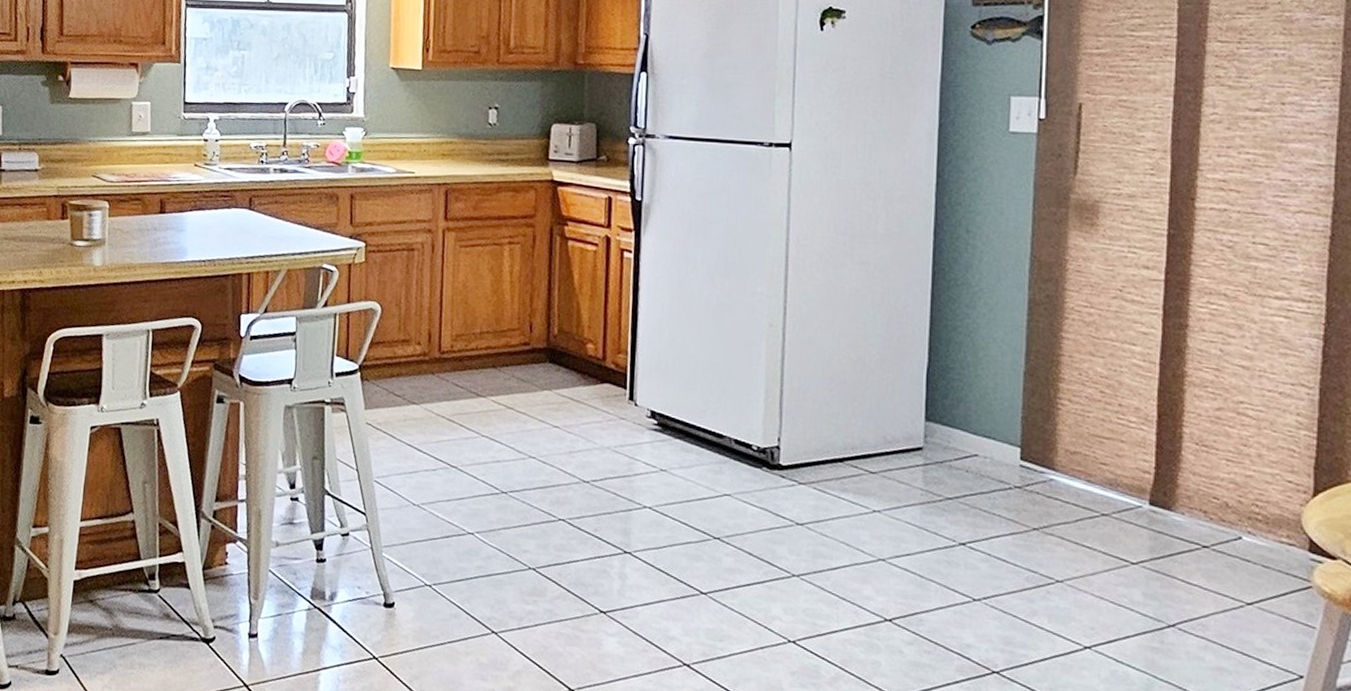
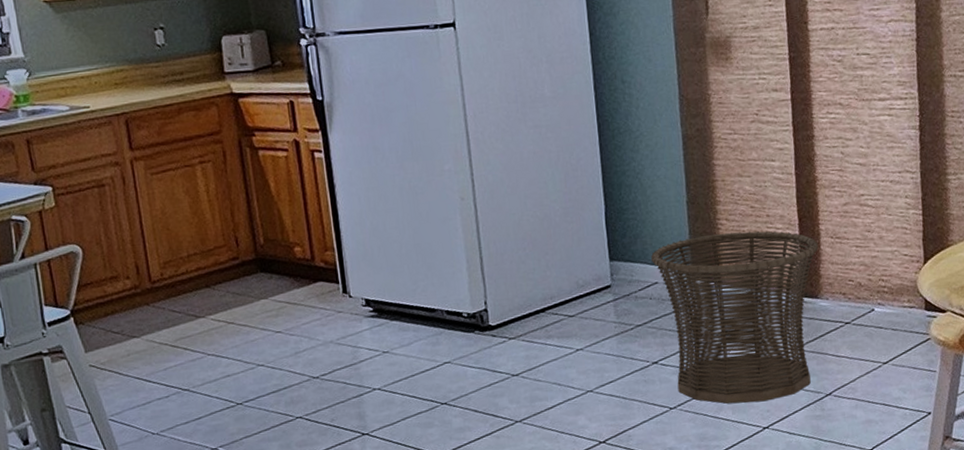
basket: none [974,413,1179,617] -> present [651,230,819,404]

